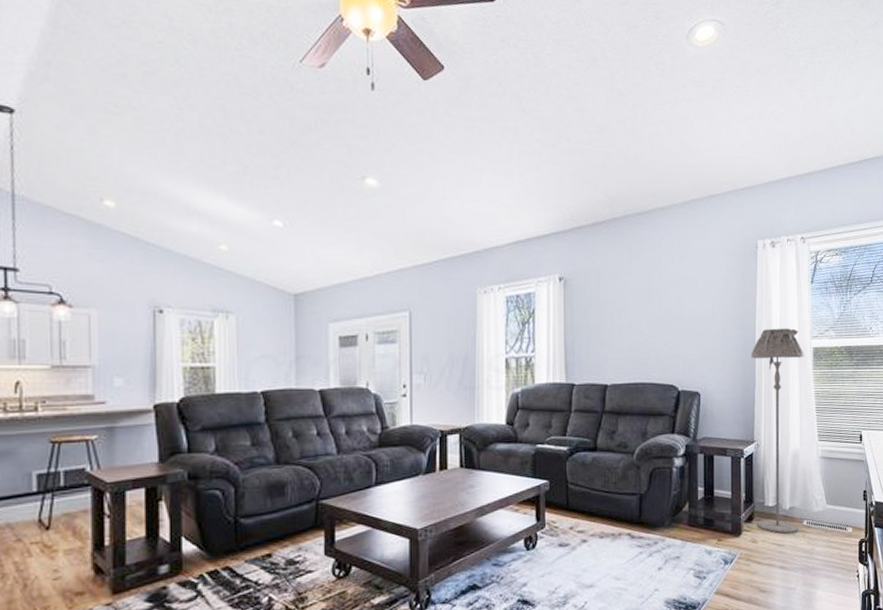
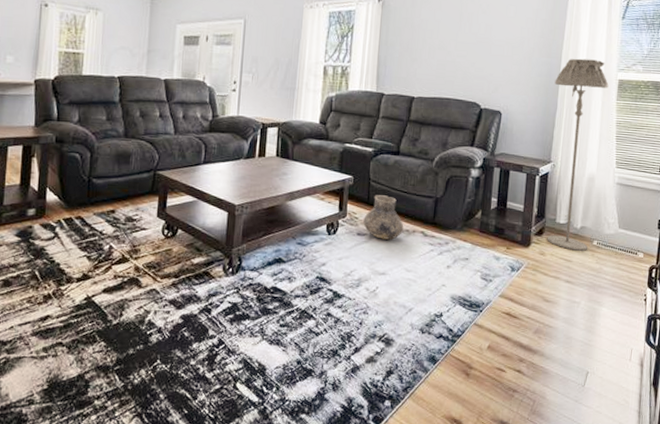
vase: none [564,498,609,548] -> present [363,195,404,240]

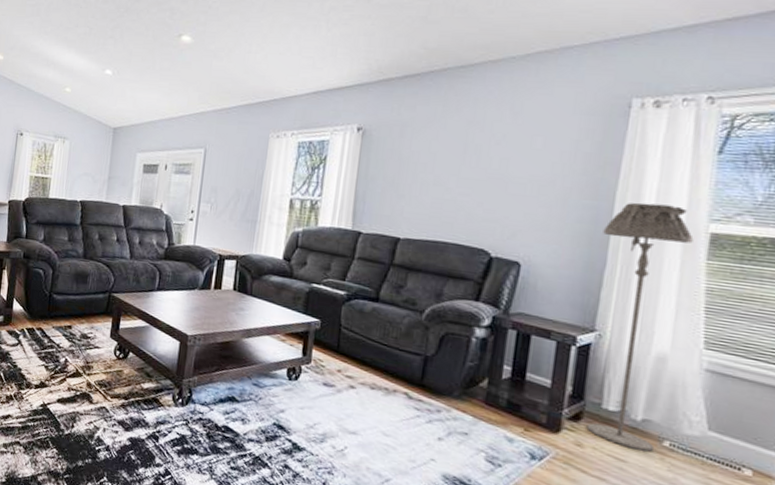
vase: present [363,195,404,240] -> none [331,343,382,397]

